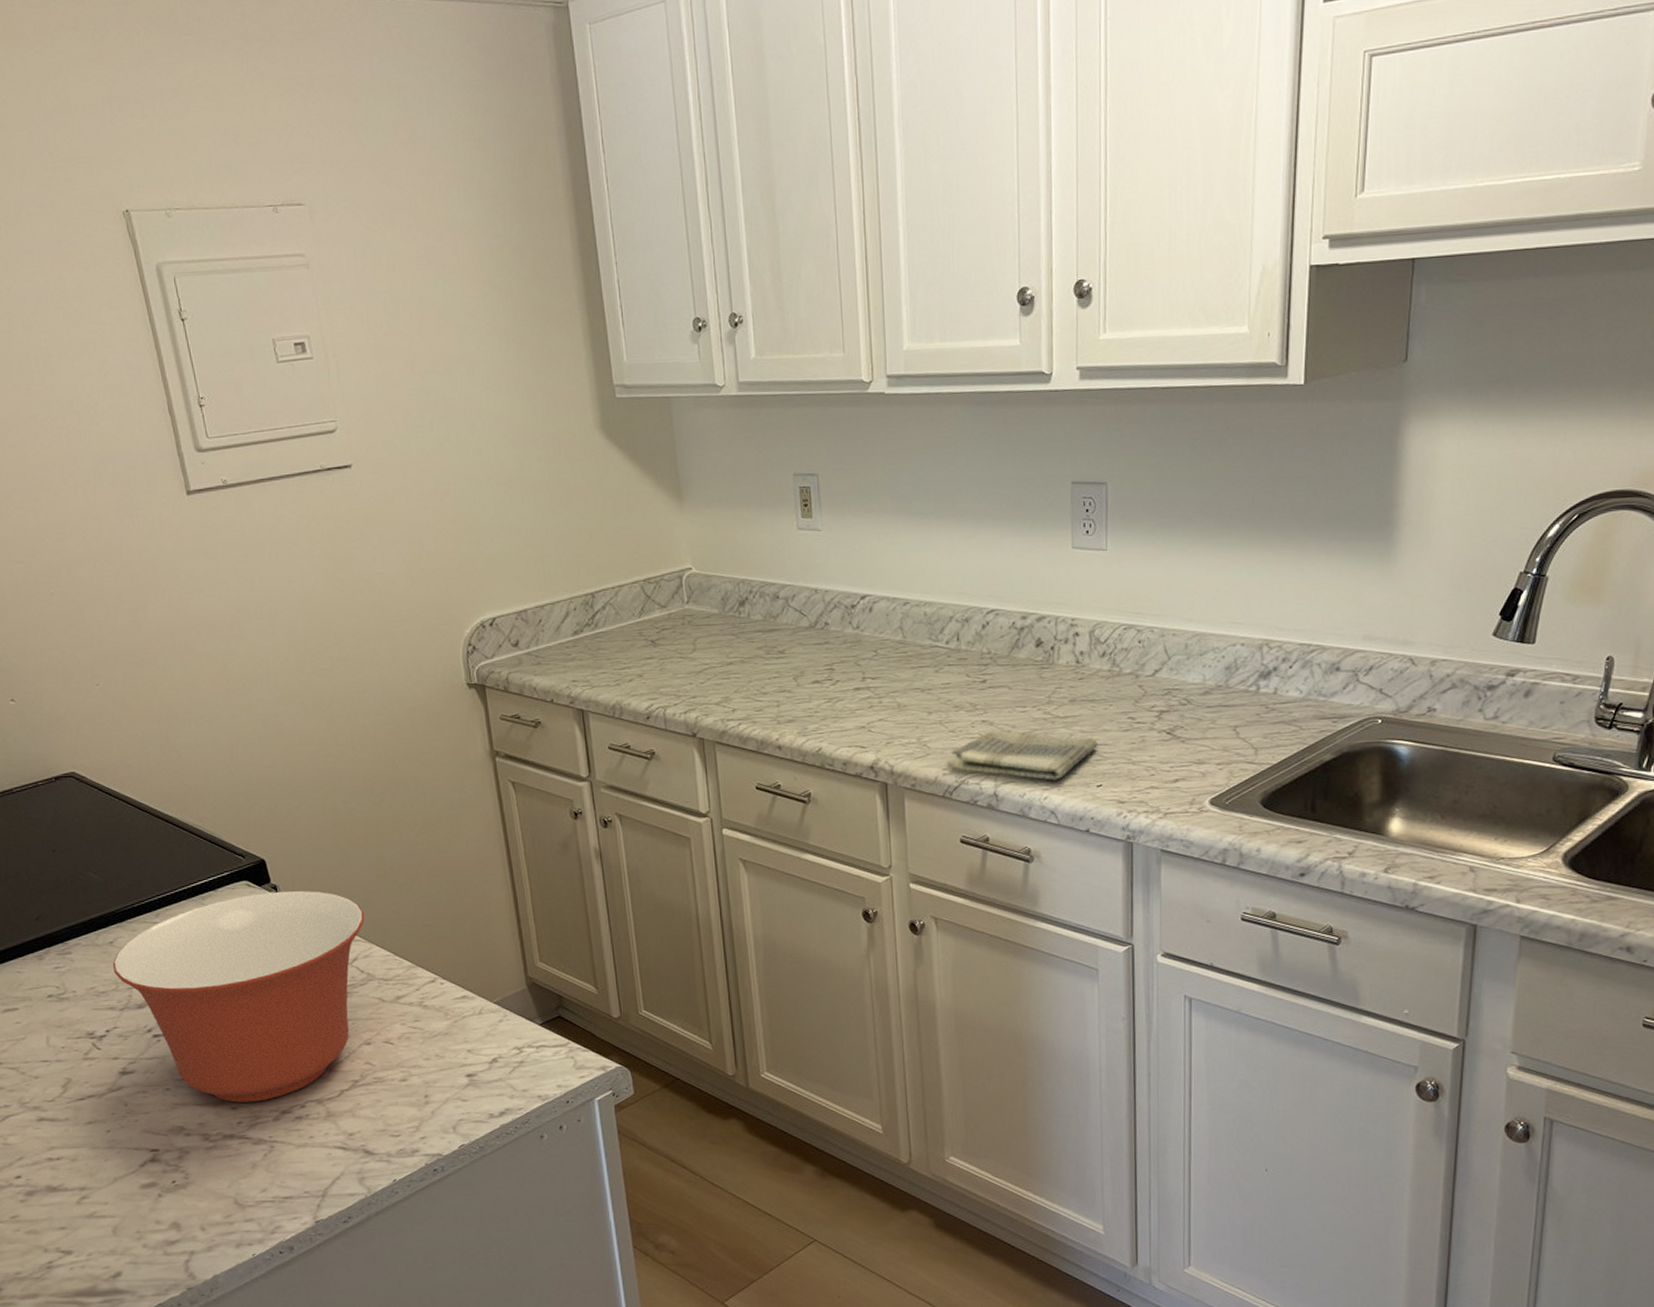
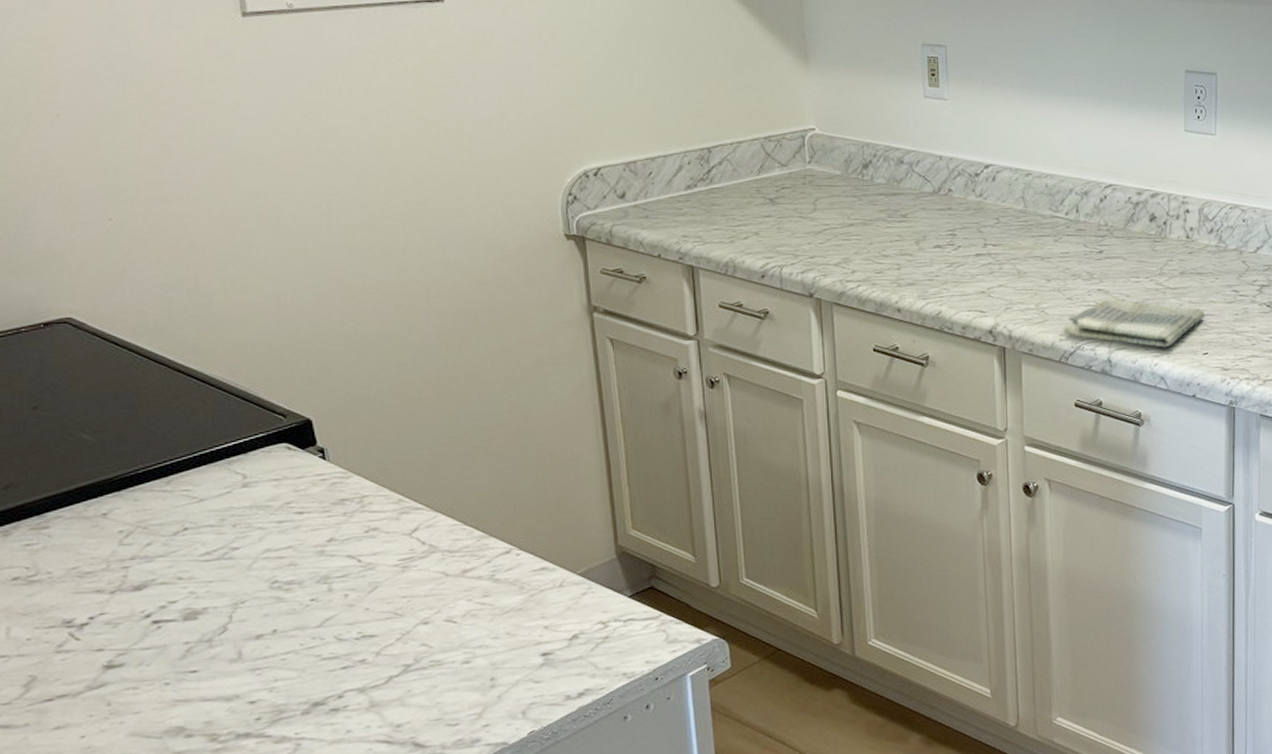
mixing bowl: present [112,891,365,1103] -> none [104,454,430,696]

